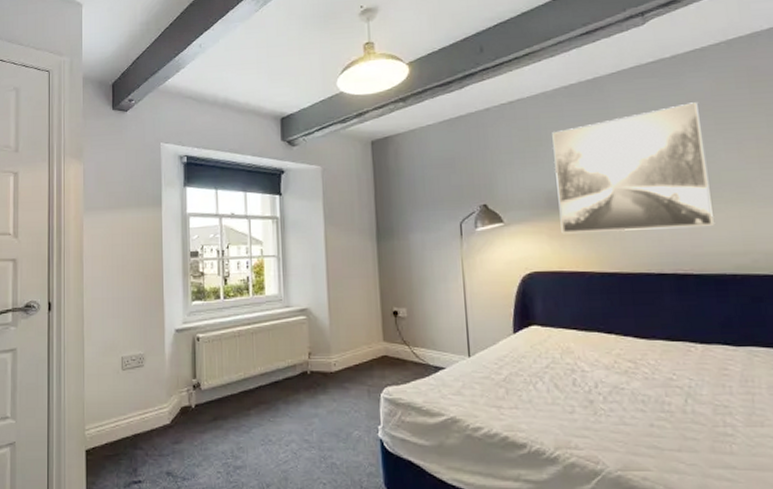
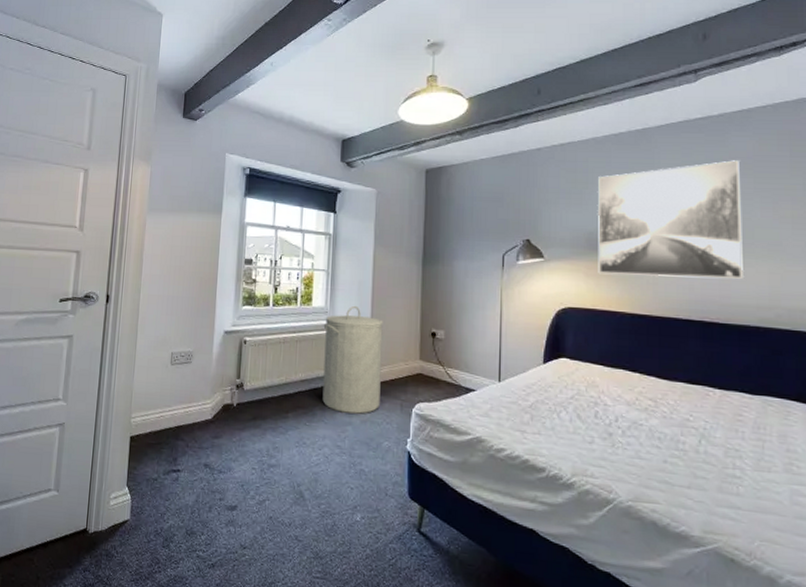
laundry hamper: none [279,290,346,404] -> present [322,305,383,414]

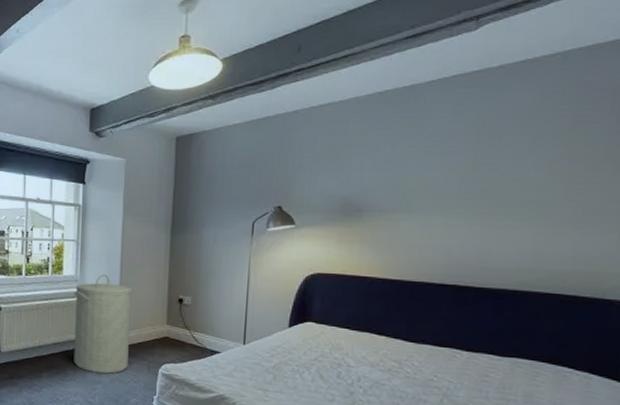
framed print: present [597,160,743,279] -> none [350,116,516,243]

